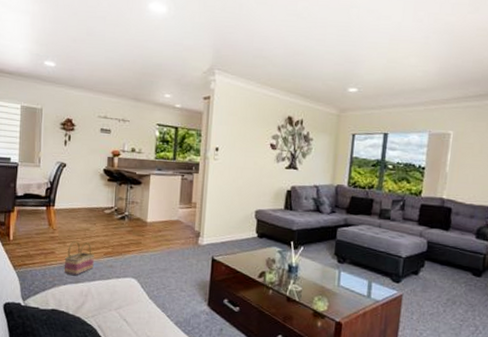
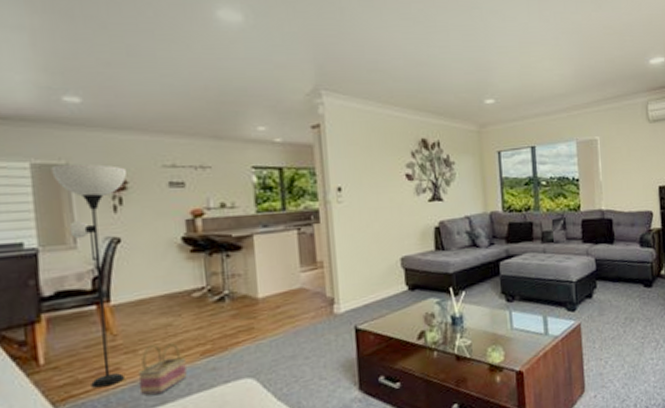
floor lamp: none [32,108,76,263] -> present [51,163,128,388]

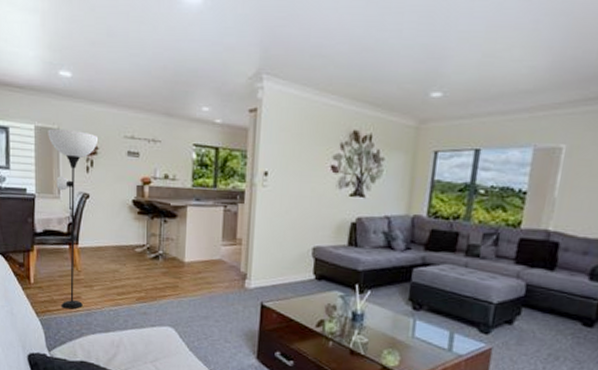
basket: present [137,343,187,396] -> none [92,284,125,323]

